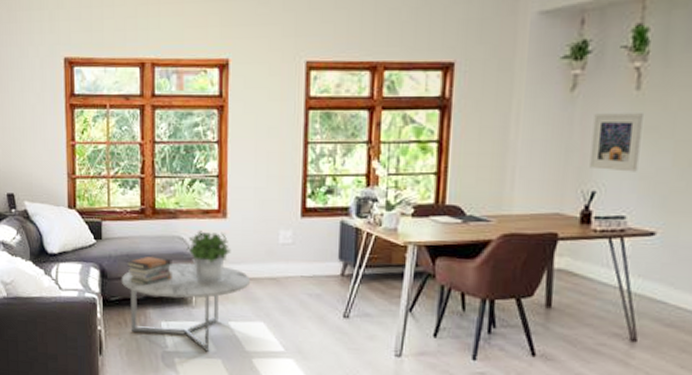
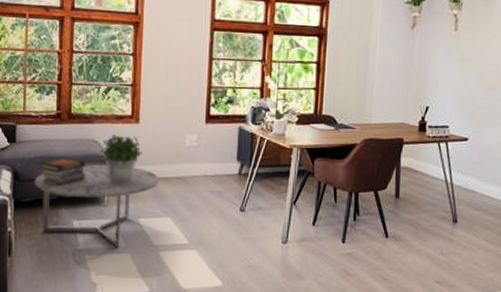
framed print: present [589,113,643,172] -> none [425,47,459,92]

